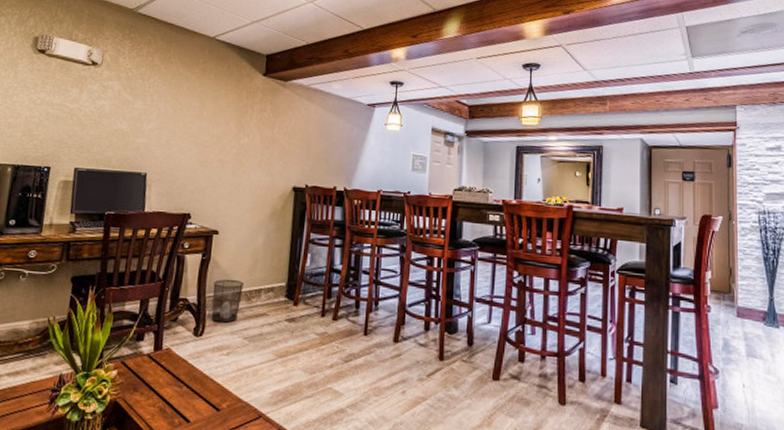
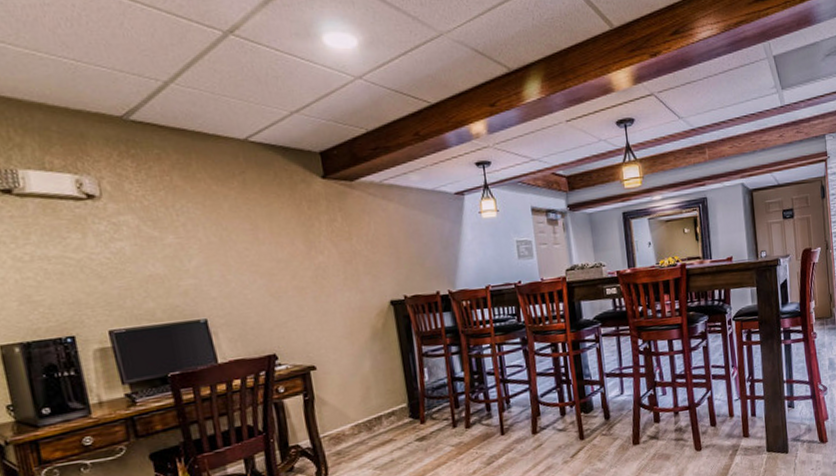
waste bin: present [211,279,244,323] -> none [325,412,362,461]

